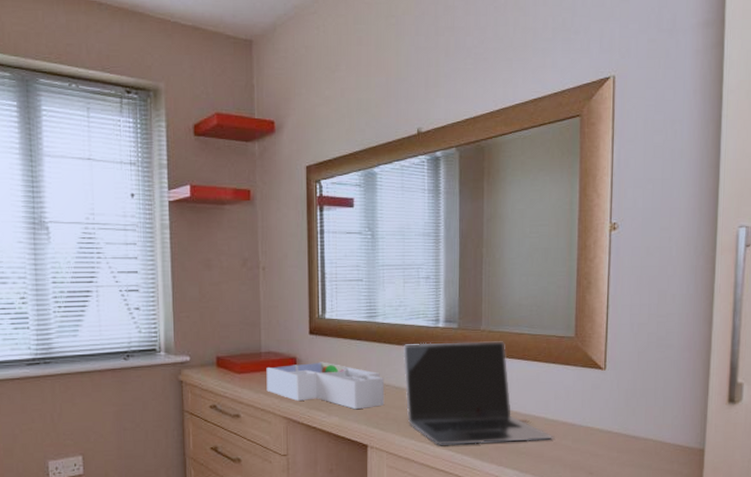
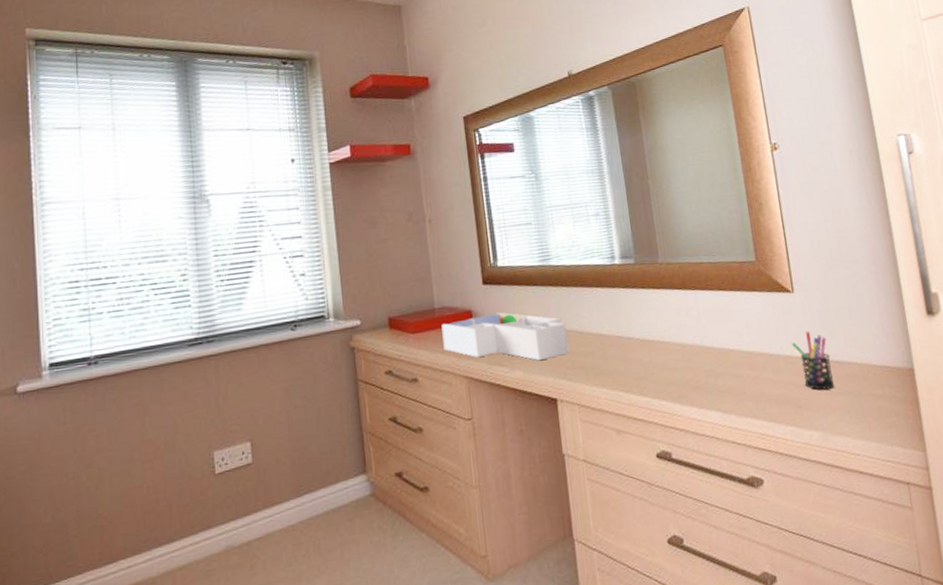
laptop: present [402,341,553,445] -> none [581,272,753,392]
pen holder: none [595,406,629,461] -> present [792,331,835,390]

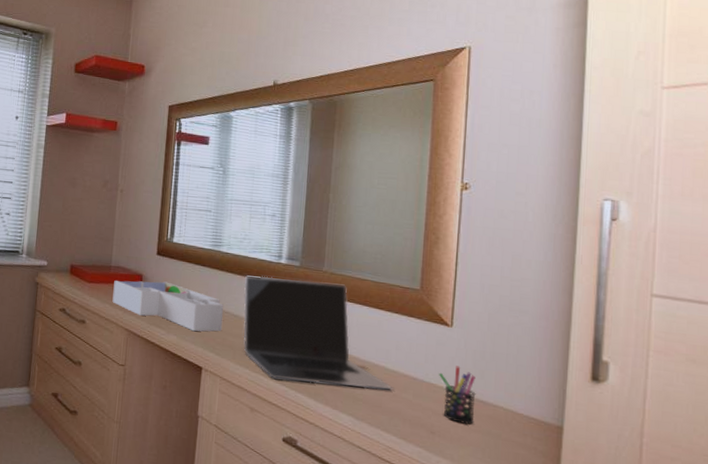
laptop: none [581,272,753,392] -> present [243,275,393,390]

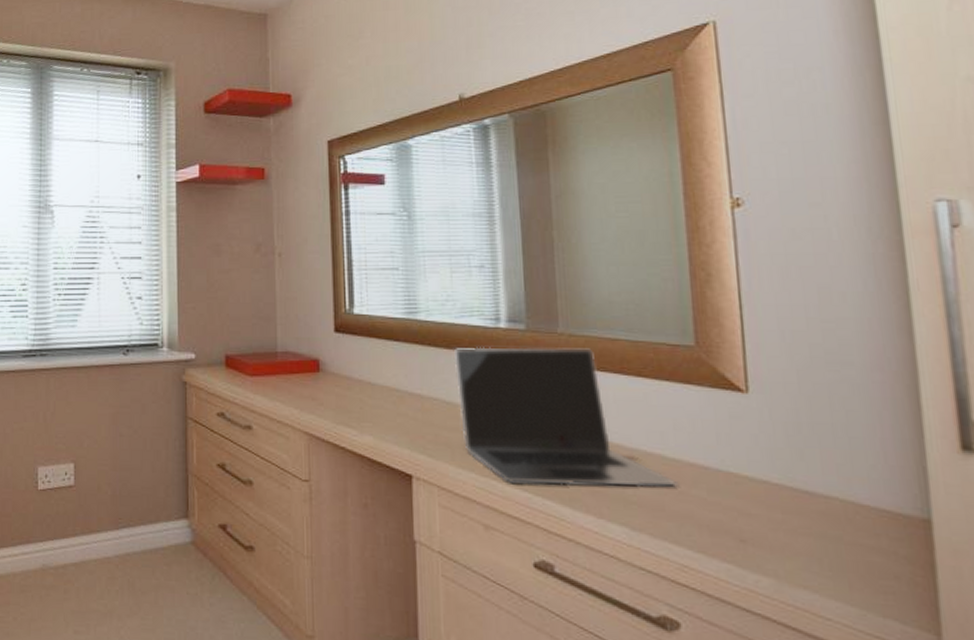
desk organizer: present [112,280,224,332] -> none [283,366,433,429]
pen holder: present [439,366,476,425] -> none [739,445,801,527]

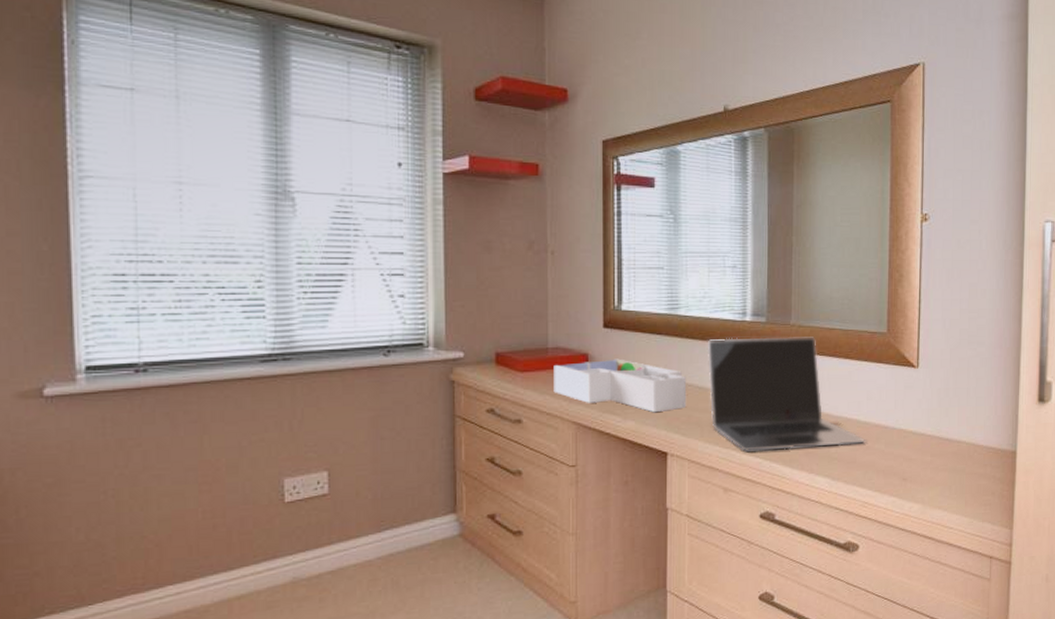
desk organizer: none [283,366,433,429] -> present [553,358,687,413]

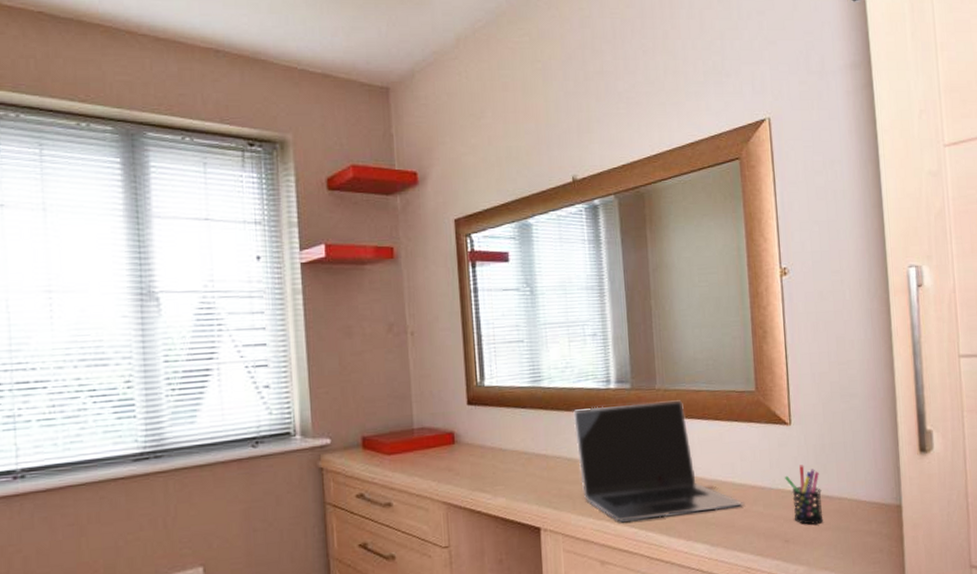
desk organizer: present [553,358,687,413] -> none [420,435,557,488]
pen holder: none [908,407,942,466] -> present [785,465,824,525]

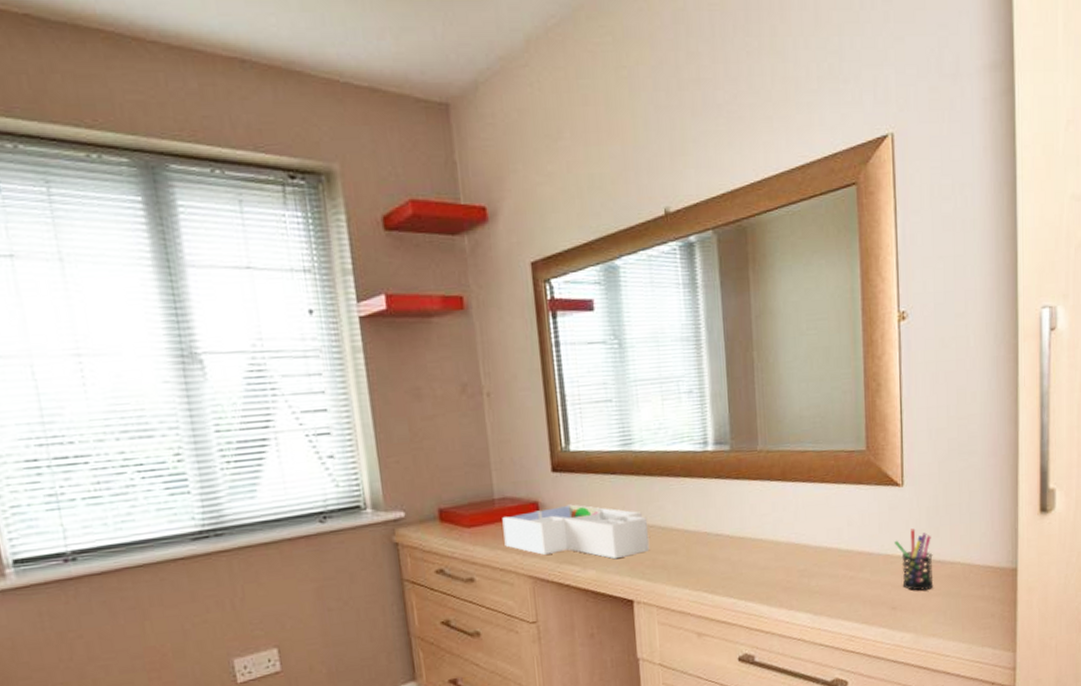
desk organizer: none [420,435,557,488] -> present [502,504,650,560]
laptop: present [572,400,743,522] -> none [666,462,849,593]

